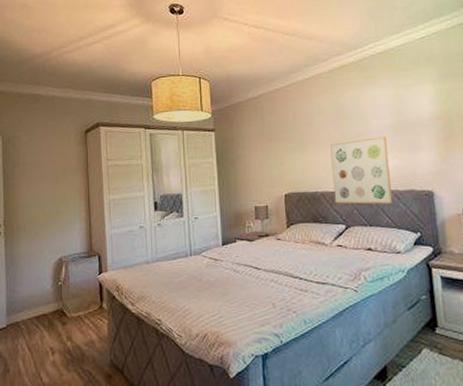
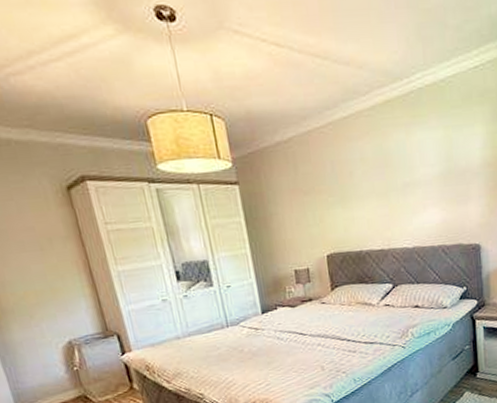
wall art: present [330,136,392,205] -> none [374,186,440,263]

